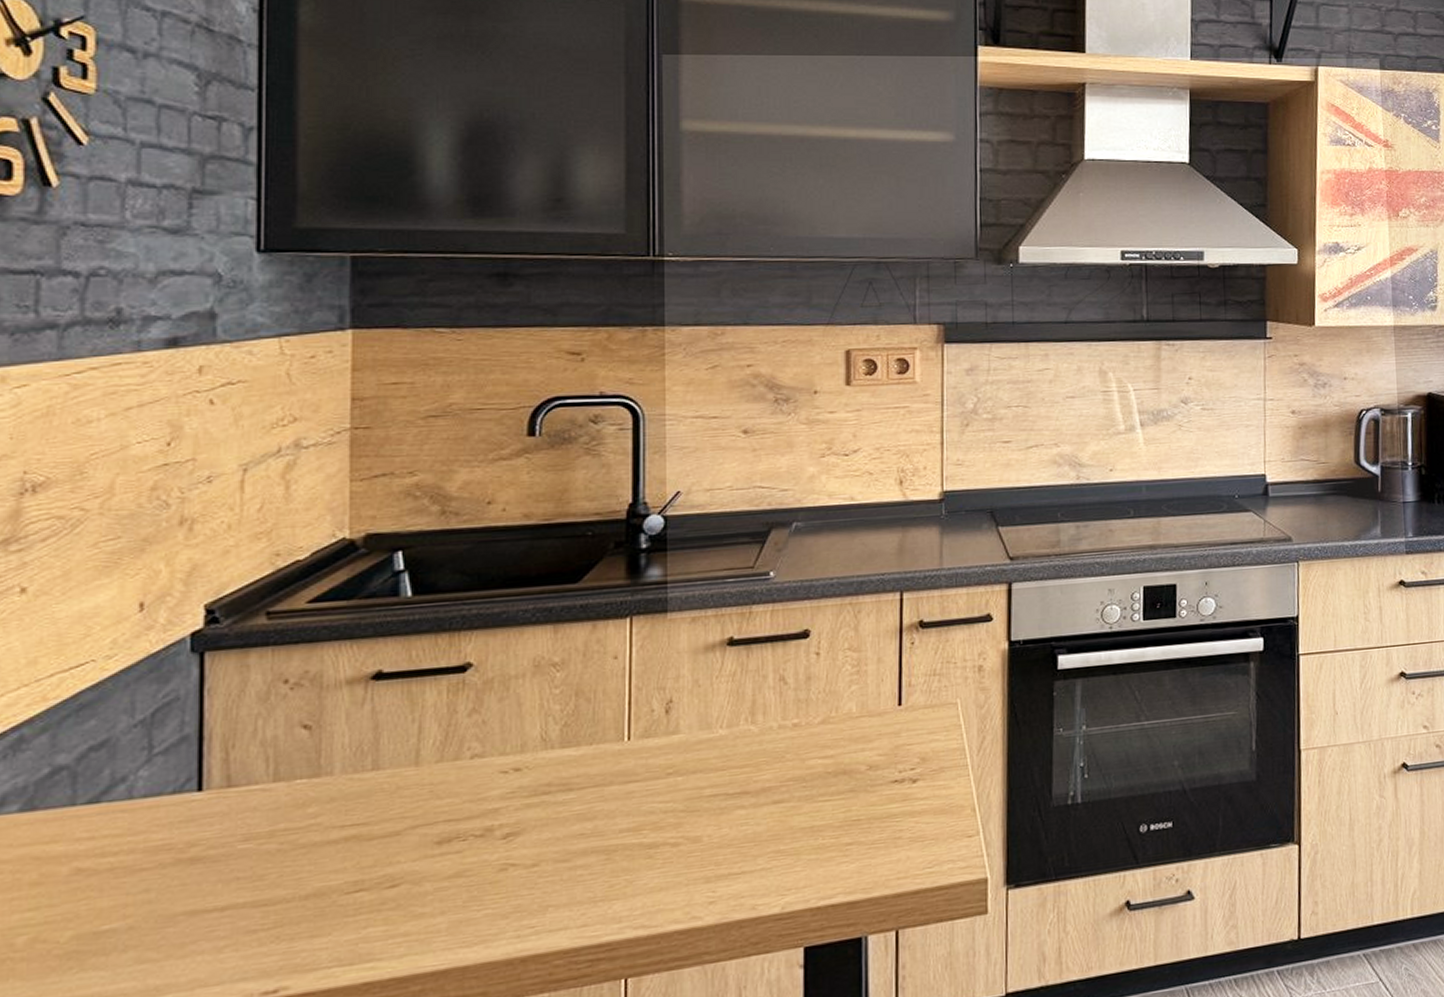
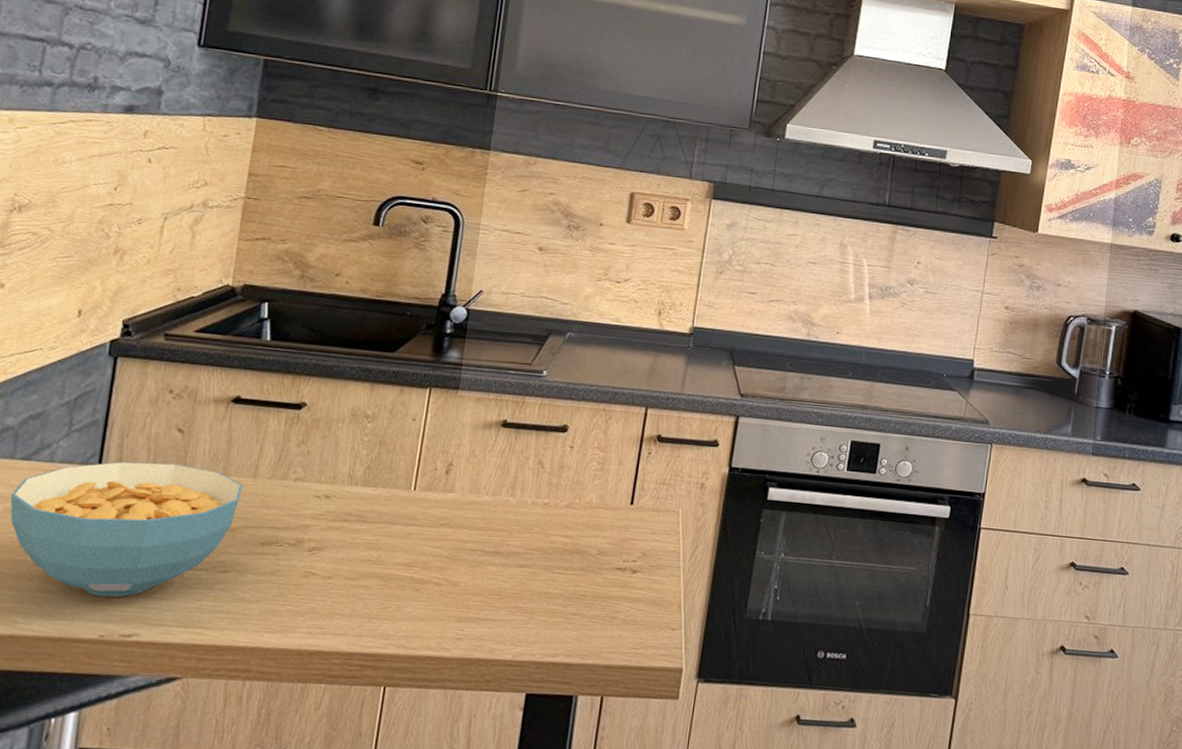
cereal bowl: none [78,767,403,953] -> present [10,461,243,597]

